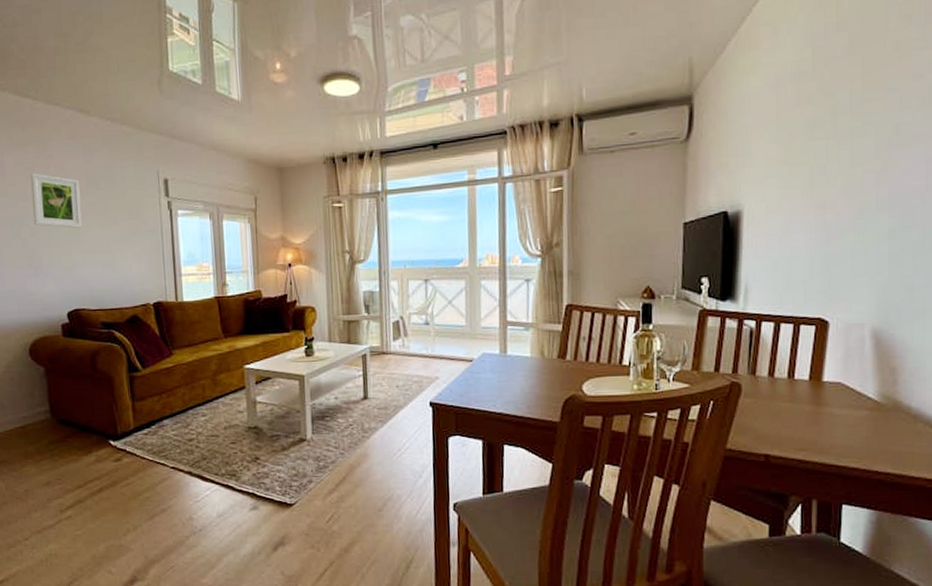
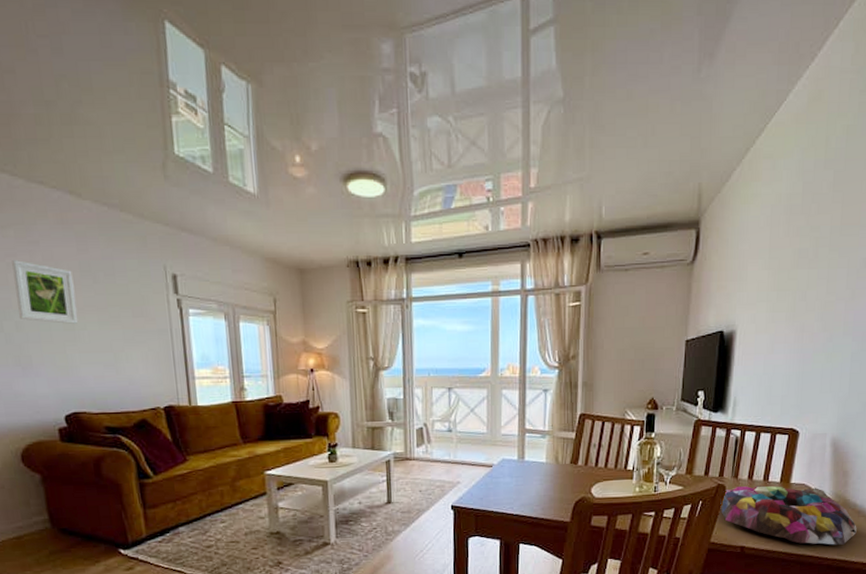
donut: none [736,384,914,456] -> present [720,485,857,545]

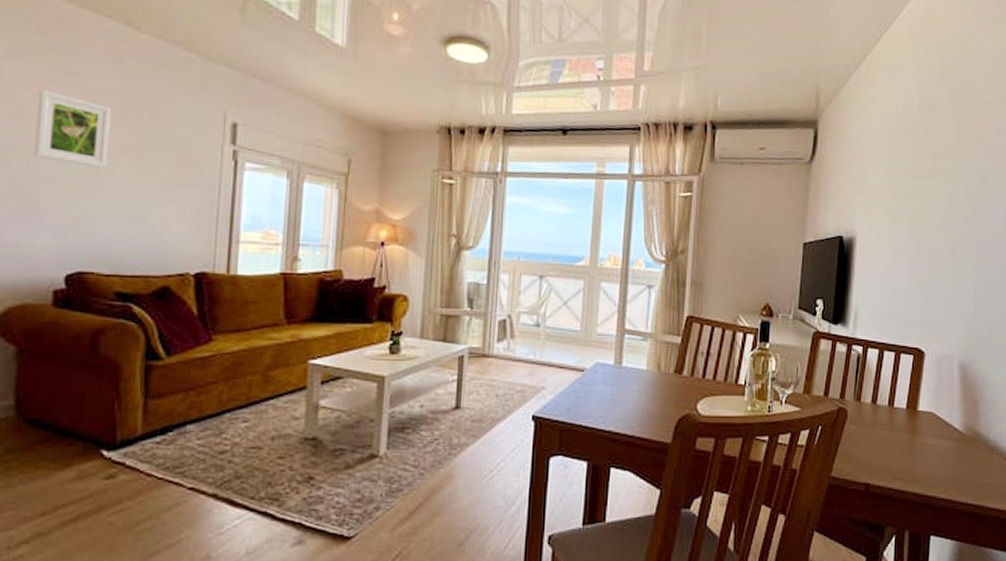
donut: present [720,485,857,545] -> none [841,411,991,487]

